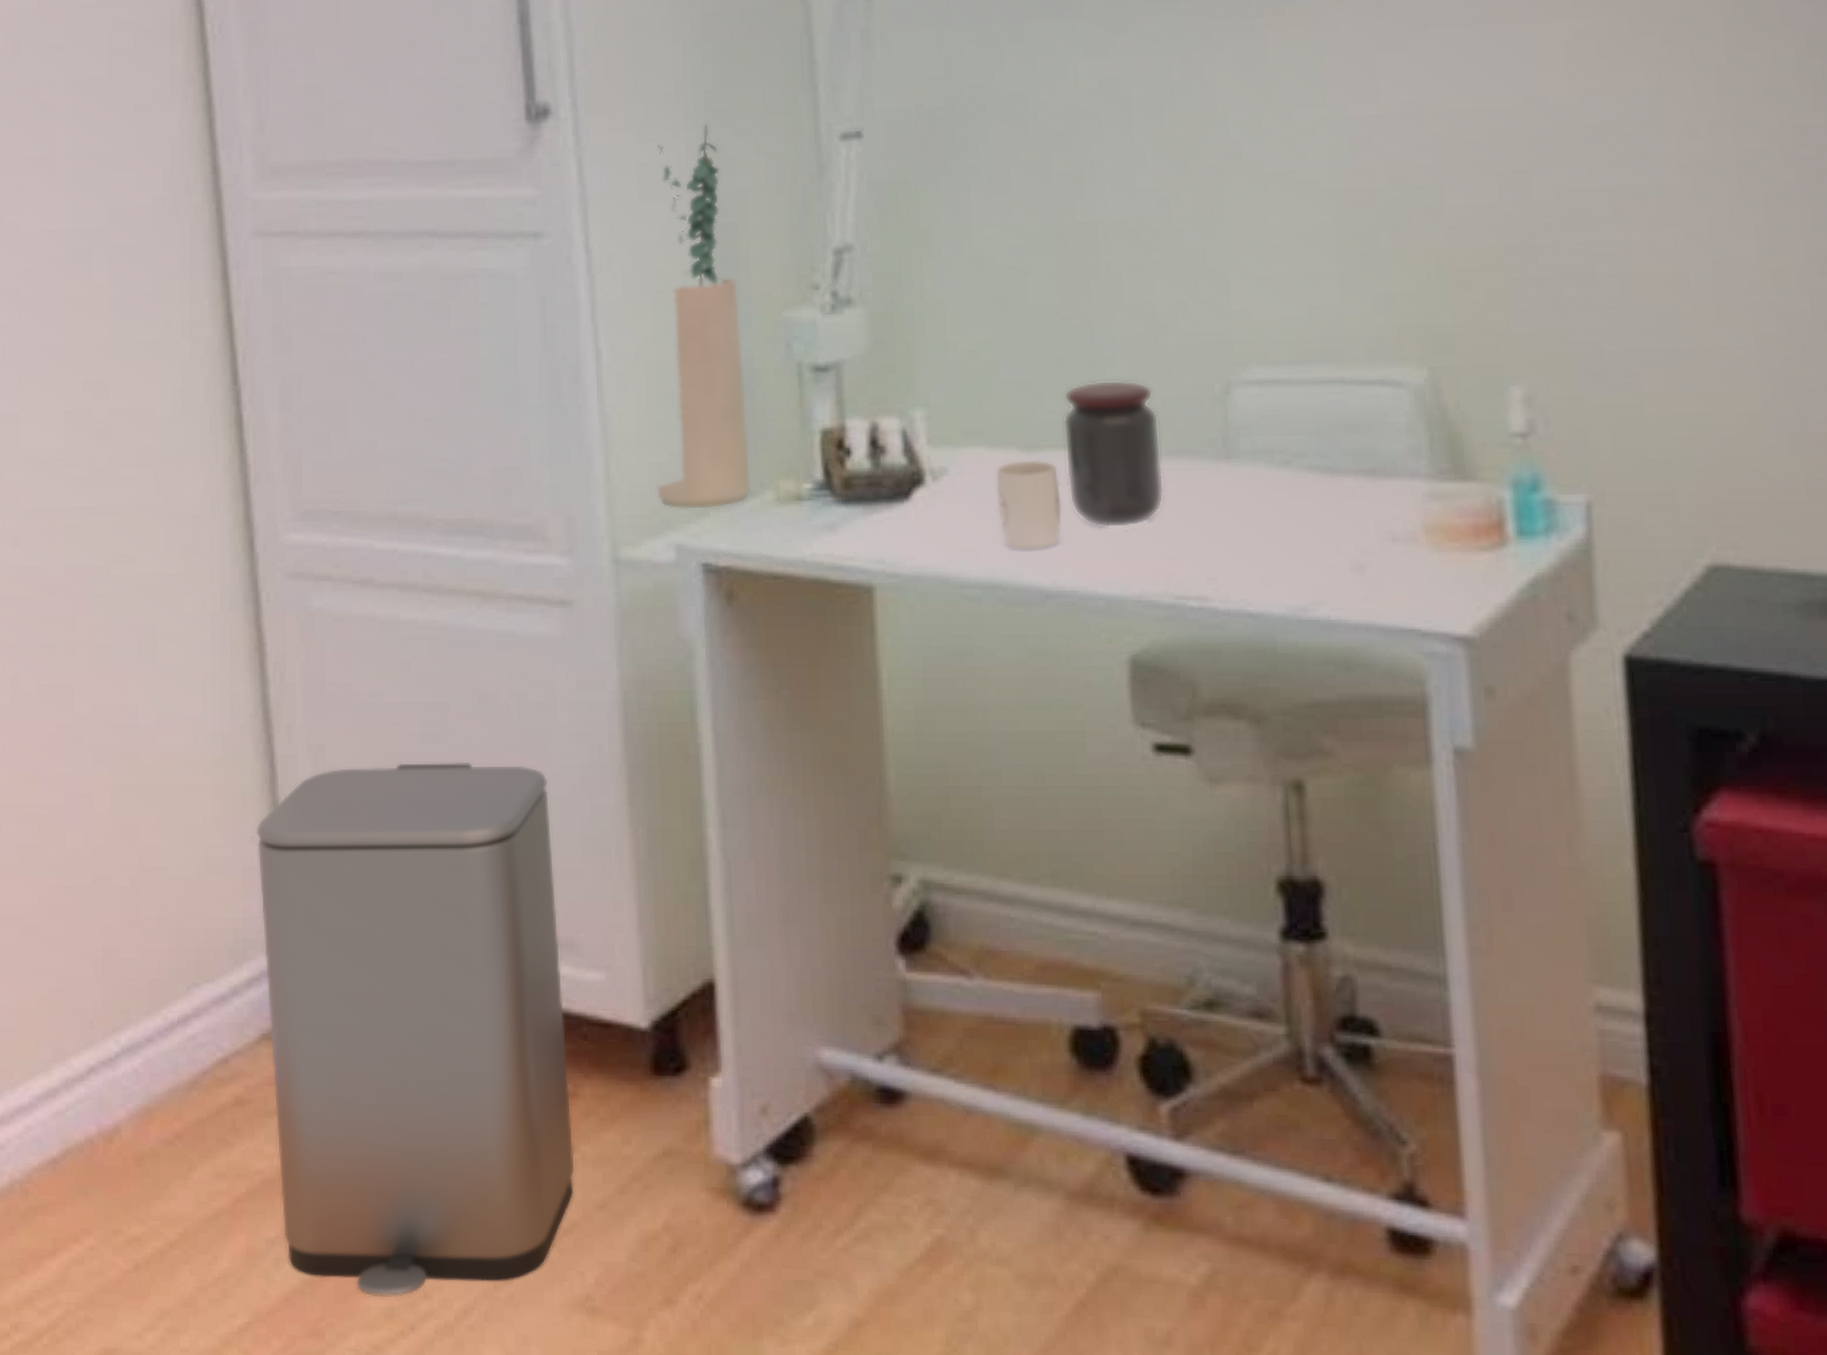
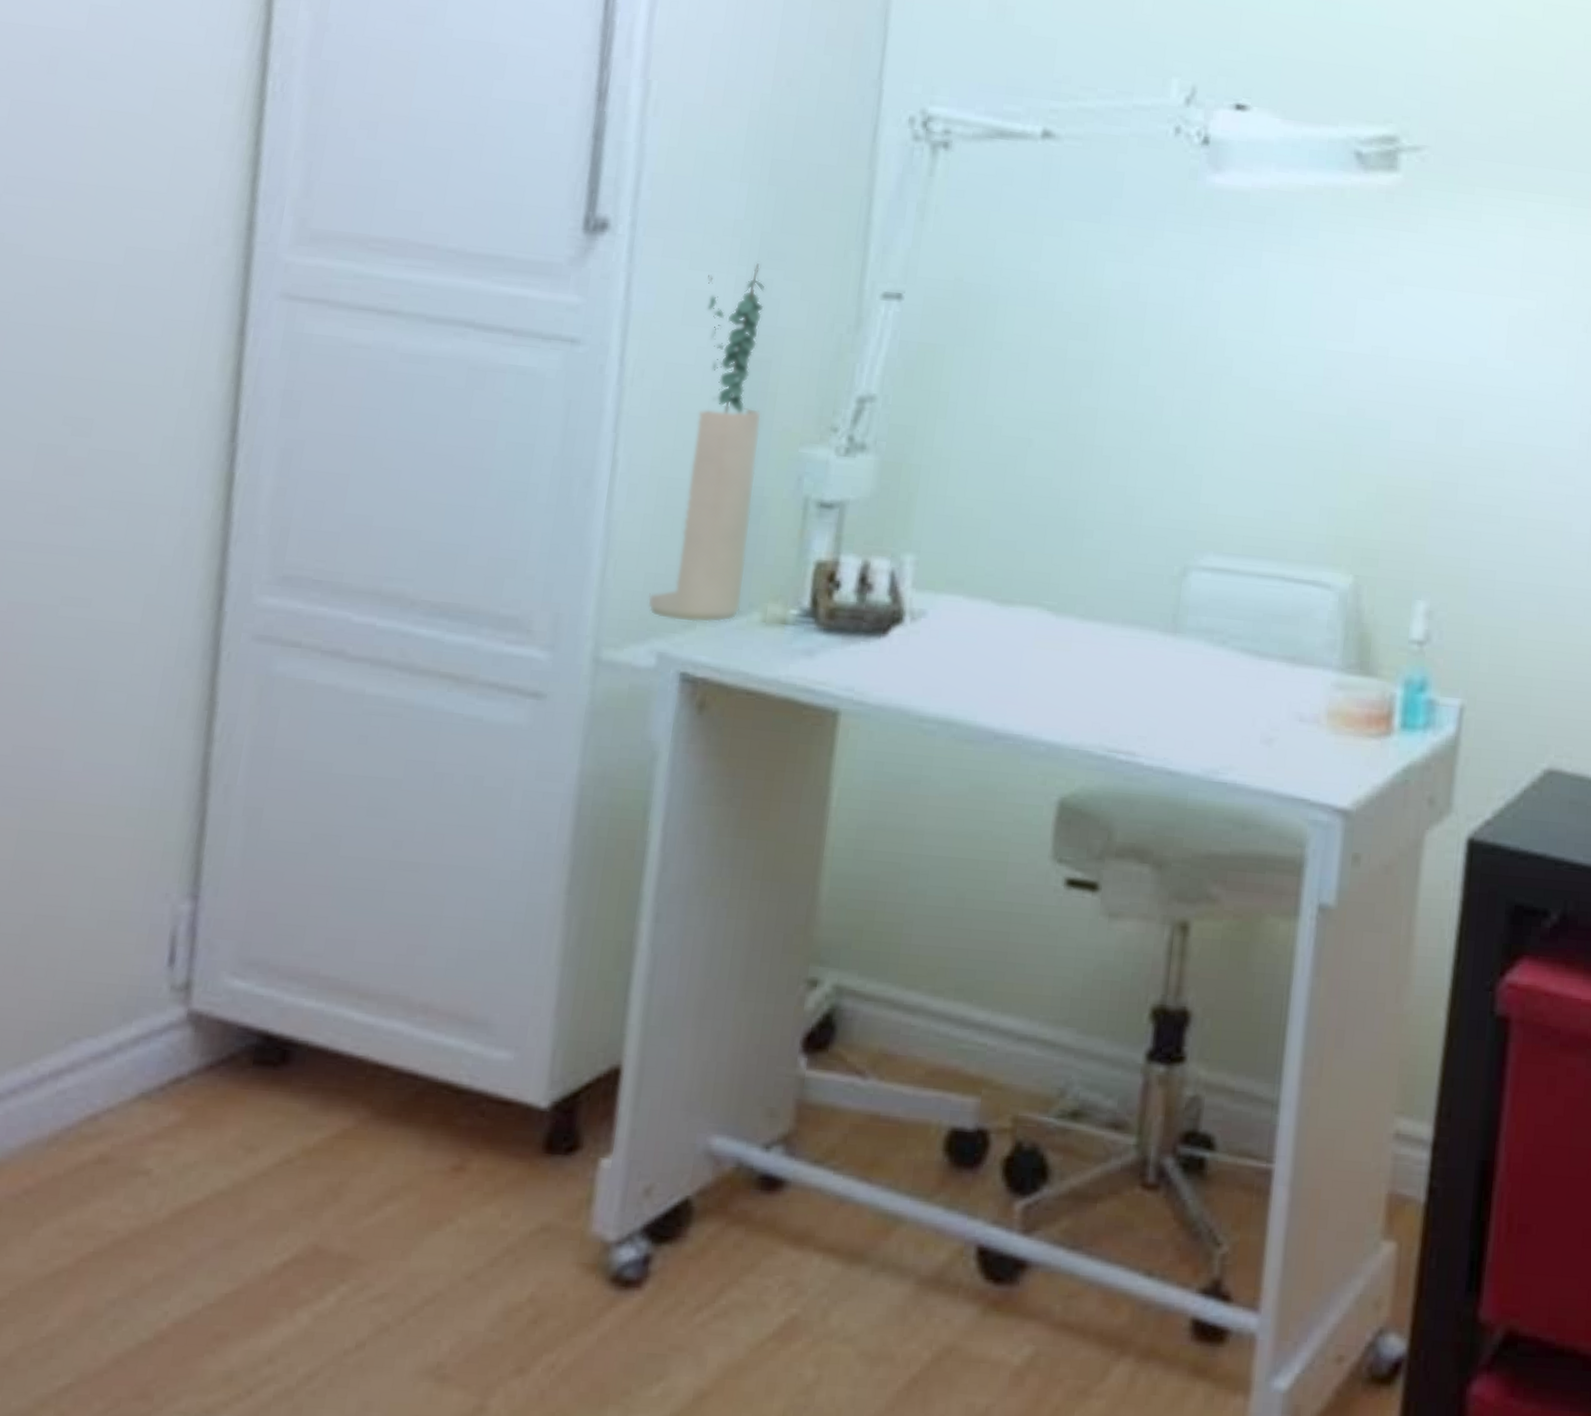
pedal bin: present [256,761,575,1298] -> none [126,833,490,1362]
mug: present [995,459,1063,551] -> none [963,611,1026,696]
jar: present [1063,379,1165,528] -> none [1030,549,1122,684]

